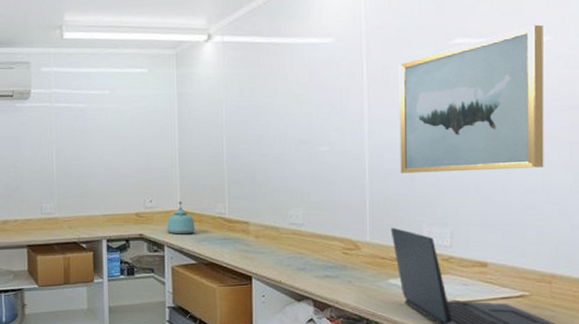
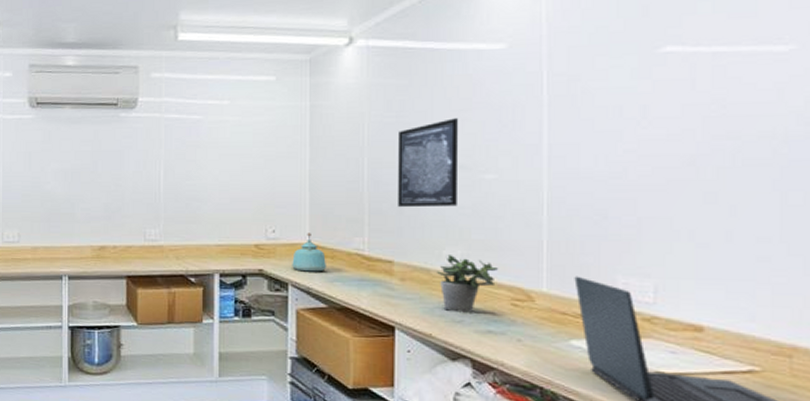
wall art: none [250,101,299,177] -> present [398,118,459,208]
potted plant: none [284,215,333,262] -> present [437,255,499,313]
wall art: present [399,24,544,174] -> none [589,30,785,211]

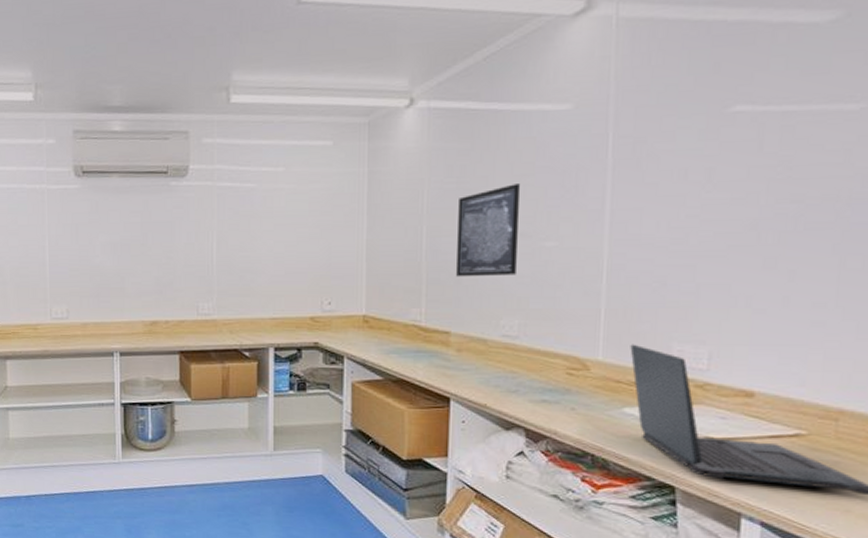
kettle: present [292,233,326,272] -> none [348,304,382,344]
potted plant: present [437,255,499,313] -> none [494,325,556,383]

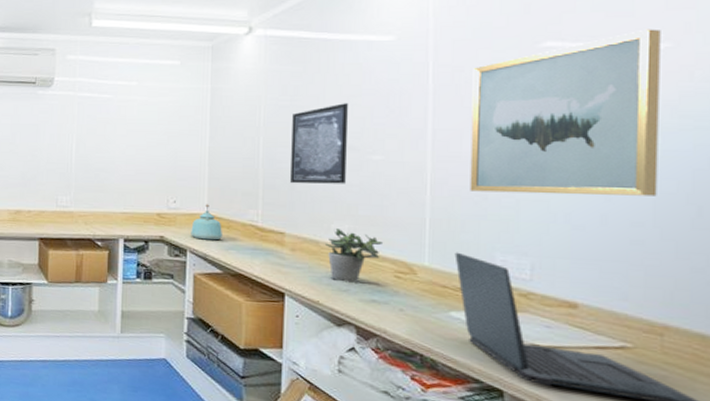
kettle: none [348,304,382,344] -> present [191,204,222,241]
potted plant: none [494,325,556,383] -> present [325,229,384,283]
wall art: none [648,87,857,277] -> present [470,29,661,196]

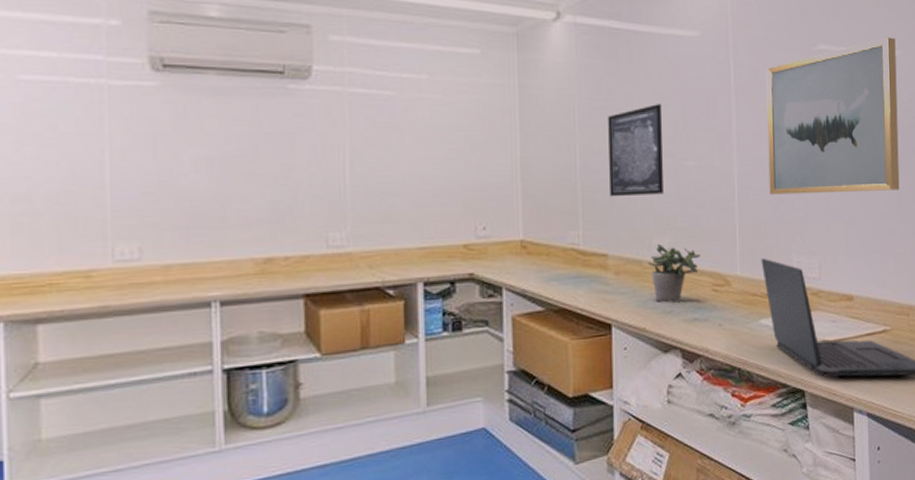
kettle: present [191,204,222,241] -> none [505,228,542,273]

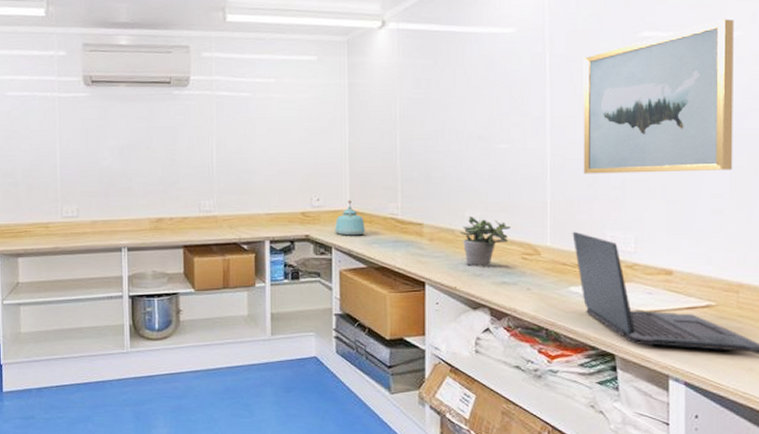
kettle: none [505,228,542,273] -> present [335,200,365,236]
wall art: present [608,104,663,197] -> none [426,95,477,176]

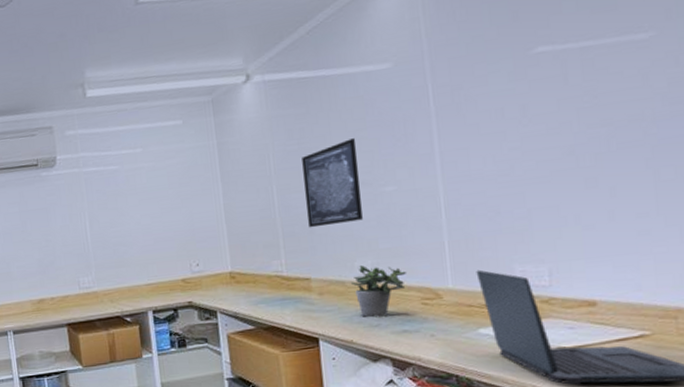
kettle: present [335,200,365,236] -> none [218,262,250,299]
wall art: none [426,95,477,176] -> present [302,138,363,228]
wall art: present [583,19,734,174] -> none [471,19,658,208]

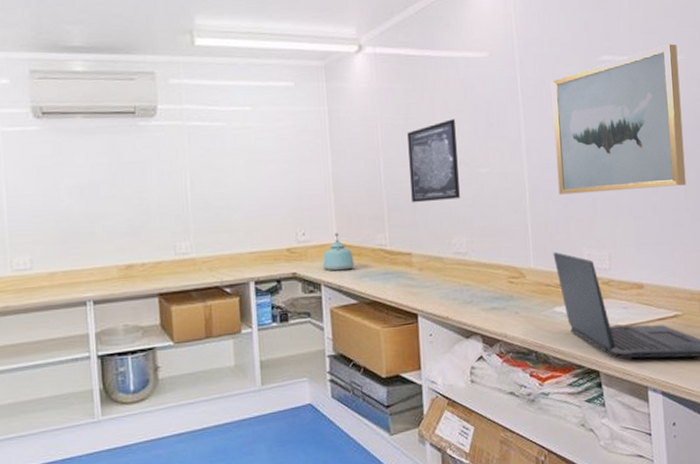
kettle: none [218,262,250,299] -> present [323,233,354,271]
potted plant: present [351,265,407,318] -> none [448,243,497,295]
wall art: none [471,19,658,208] -> present [551,44,686,195]

